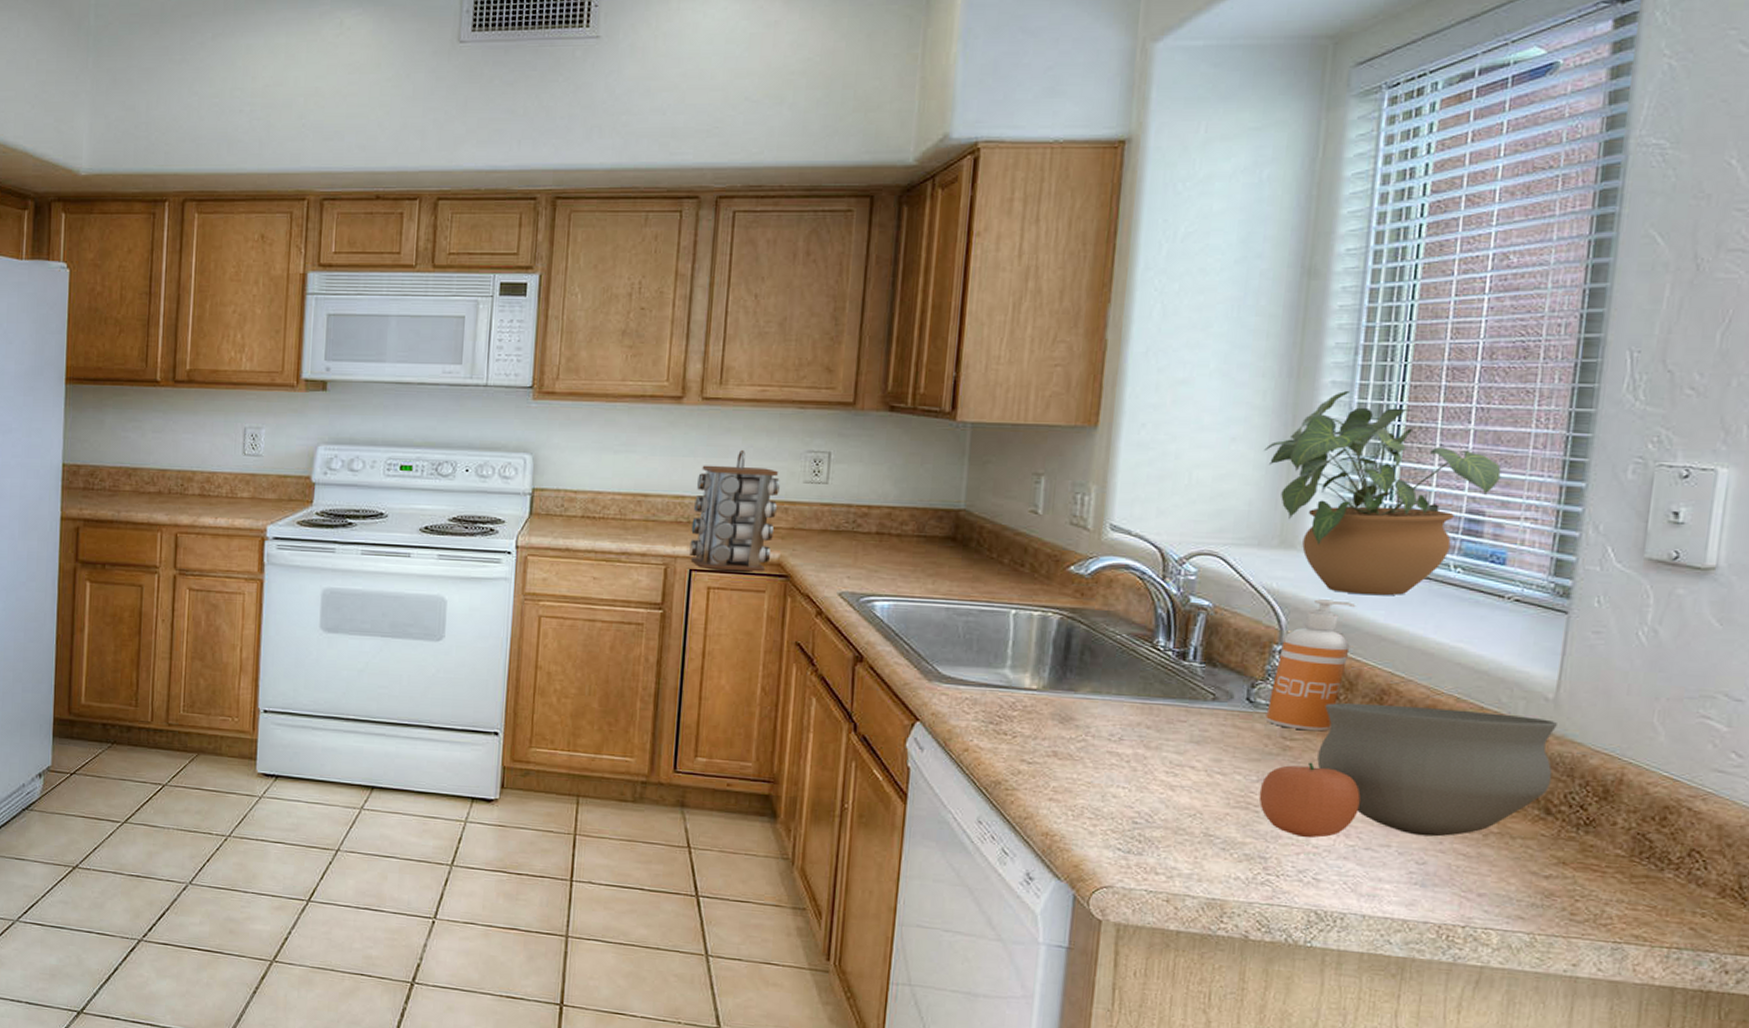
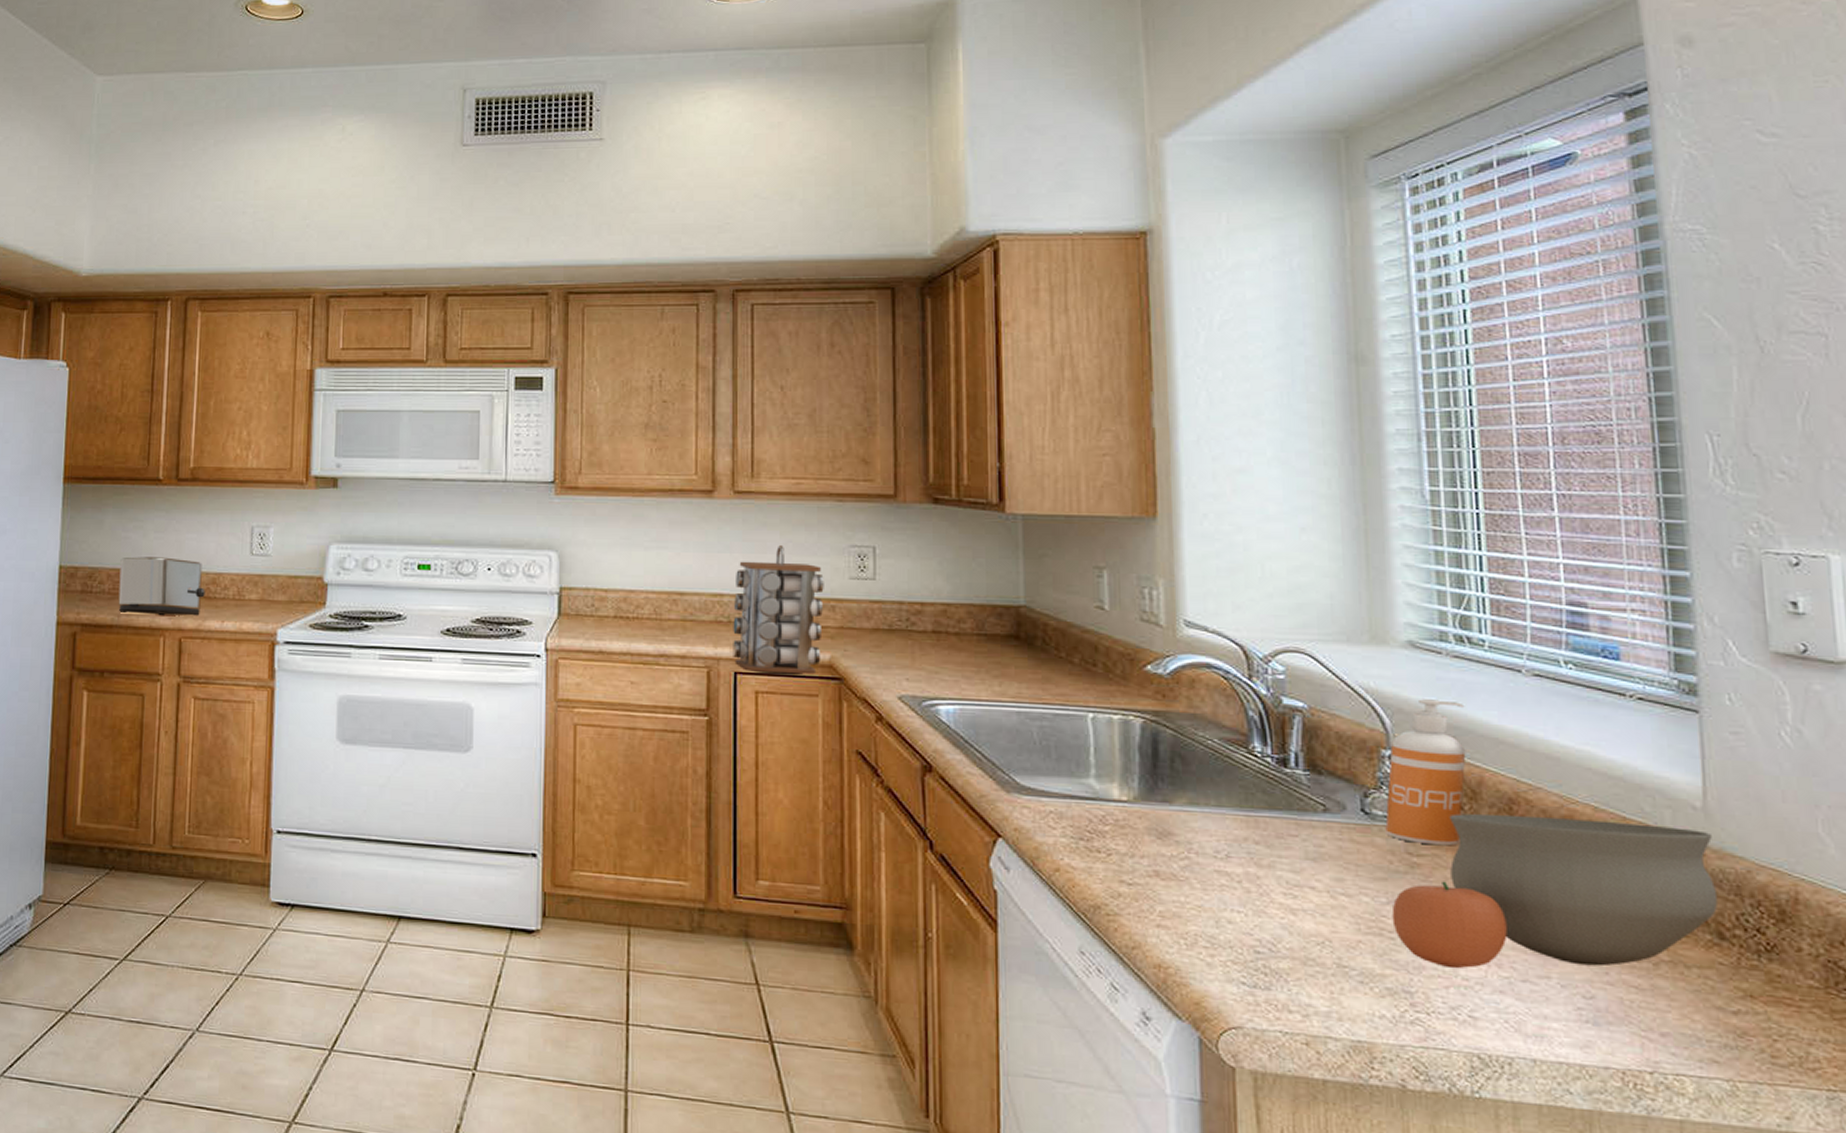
toaster: none [118,455,200,513] -> present [118,556,205,616]
potted plant: present [1264,390,1502,596] -> none [1338,477,1597,695]

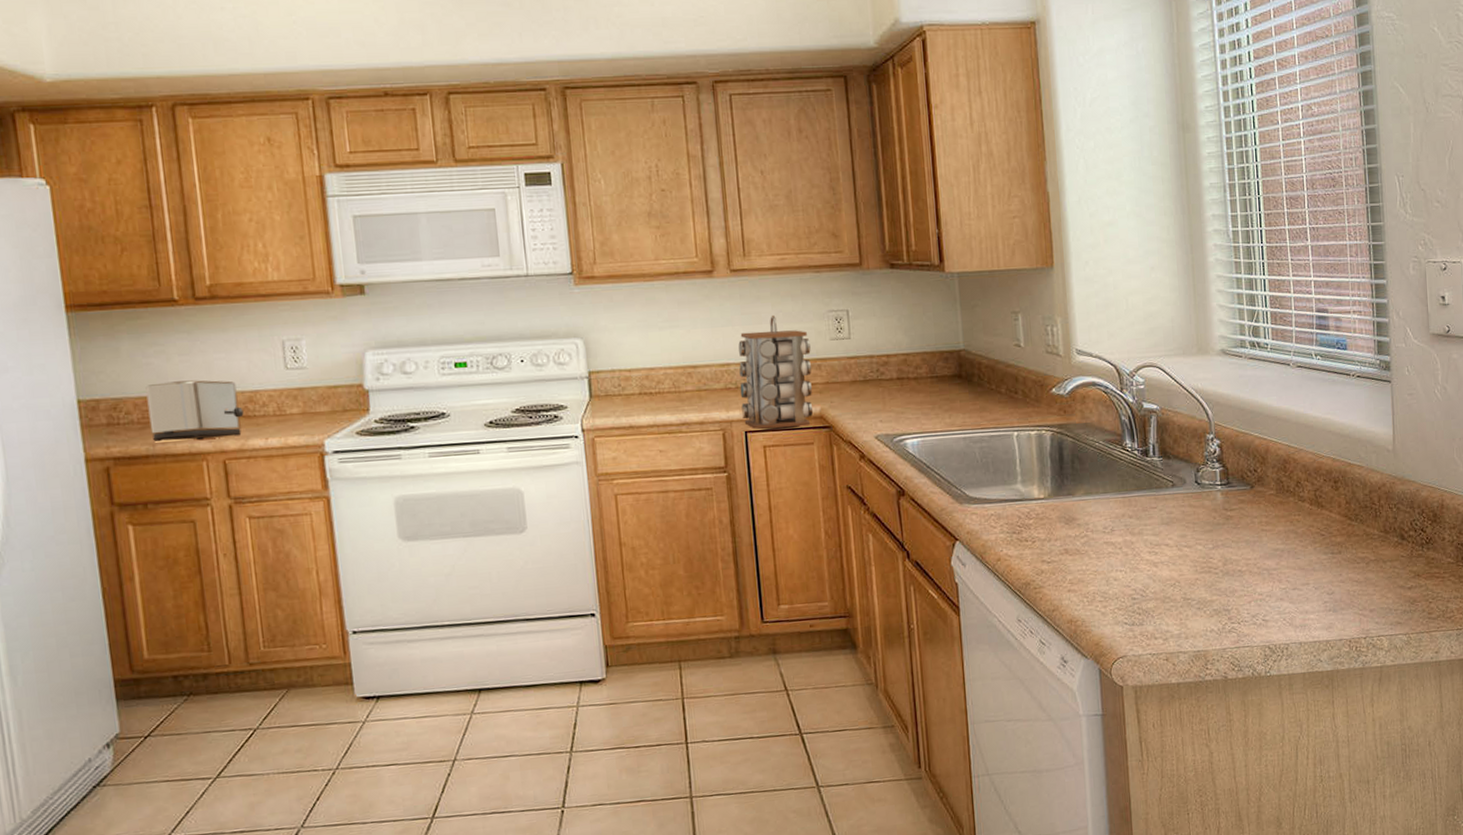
soap dispenser: present [1385,699,1466,846] -> none [1210,392,1258,502]
fruit: present [1391,881,1507,969] -> none [1216,526,1284,589]
bowl: present [1449,813,1719,967] -> none [1249,466,1401,572]

